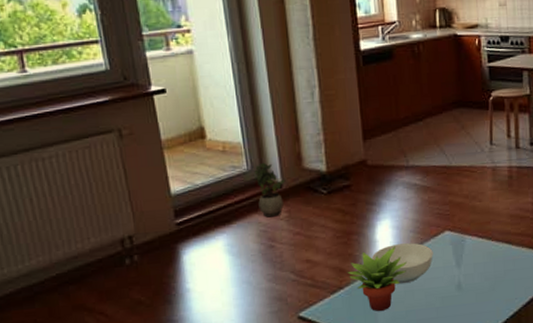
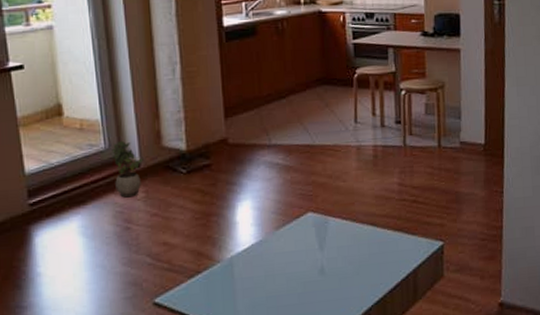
succulent plant: present [347,246,407,311] -> none [206,228,268,297]
bowl: present [371,243,433,283] -> none [231,224,296,267]

